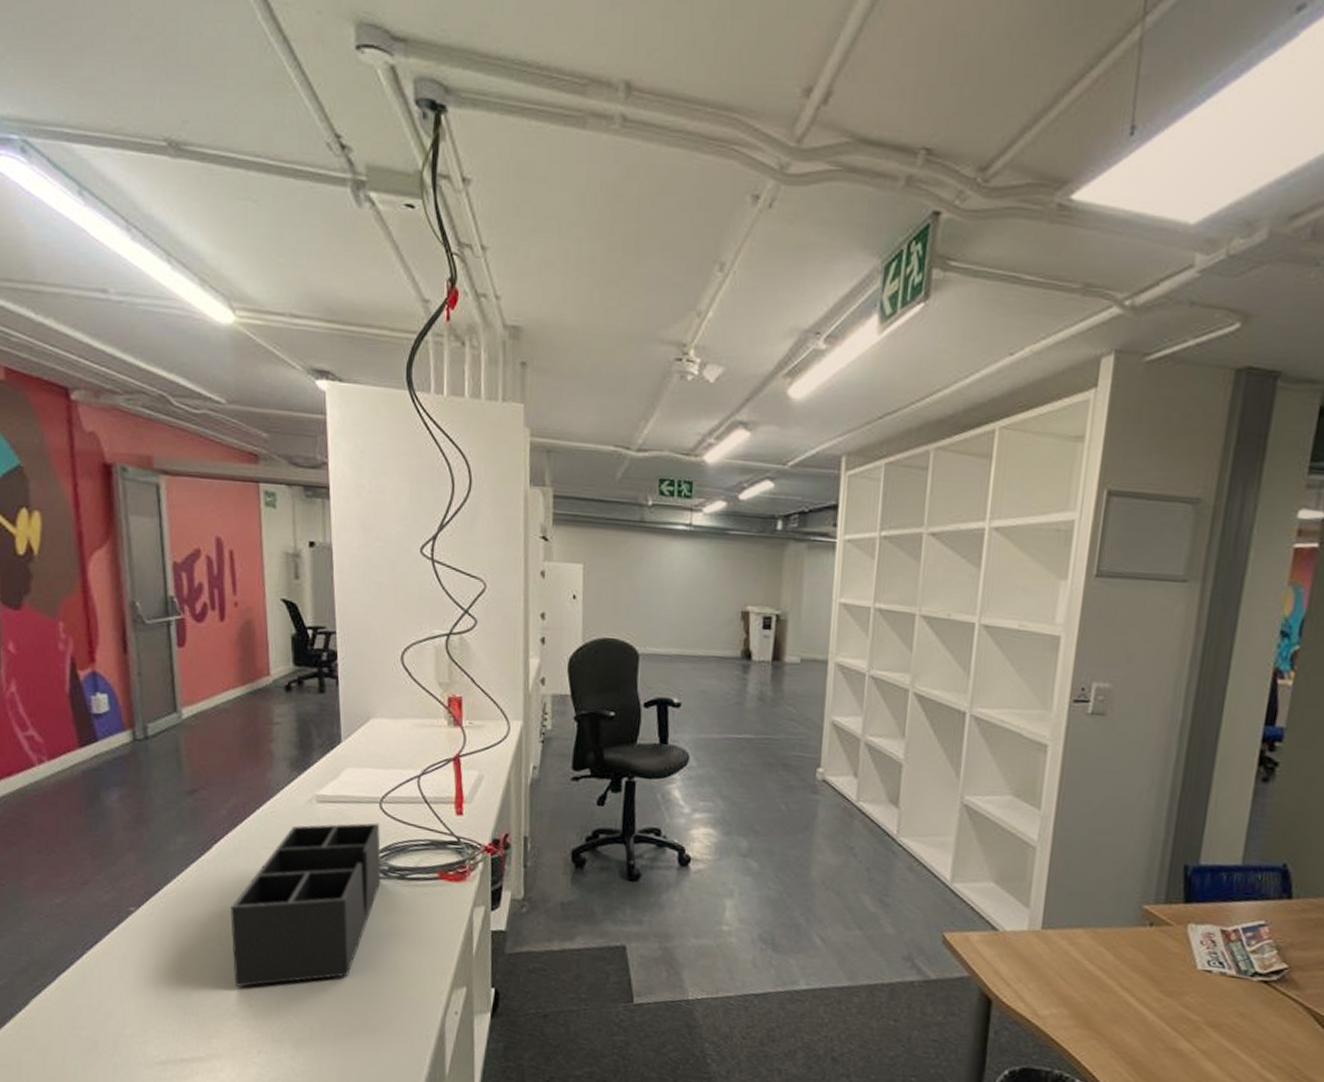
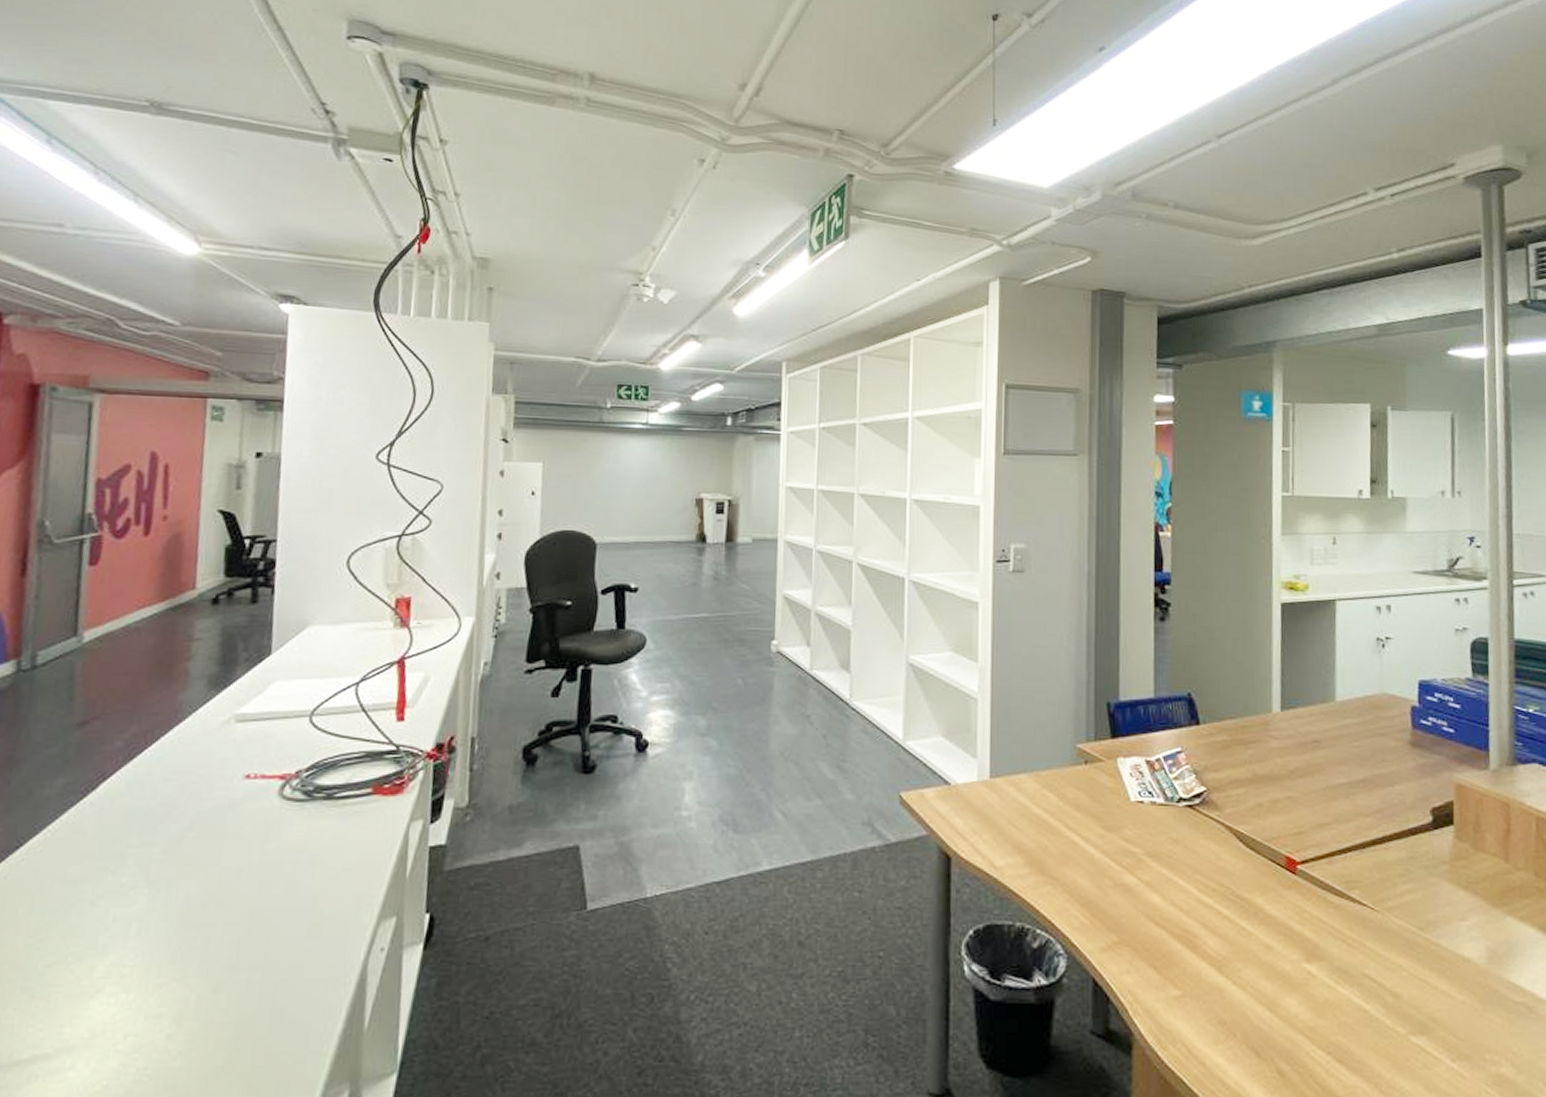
desk organizer: present [231,823,381,987] -> none [105,739,308,954]

